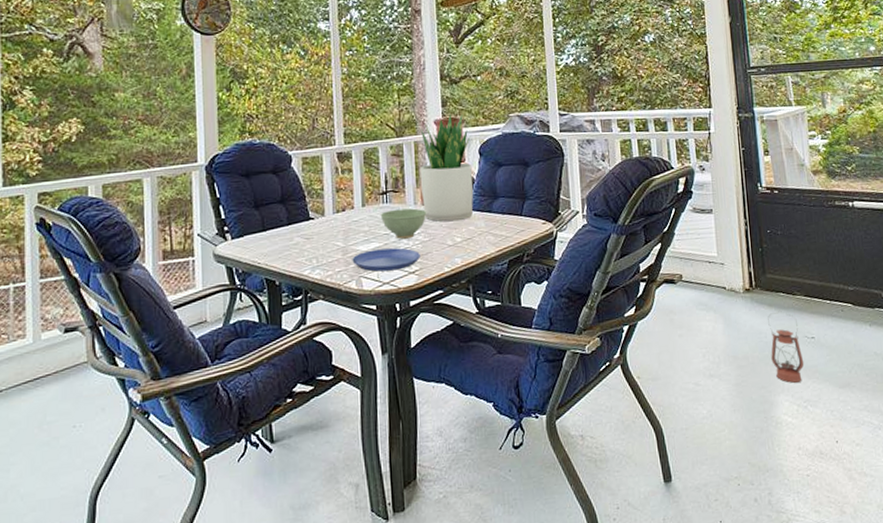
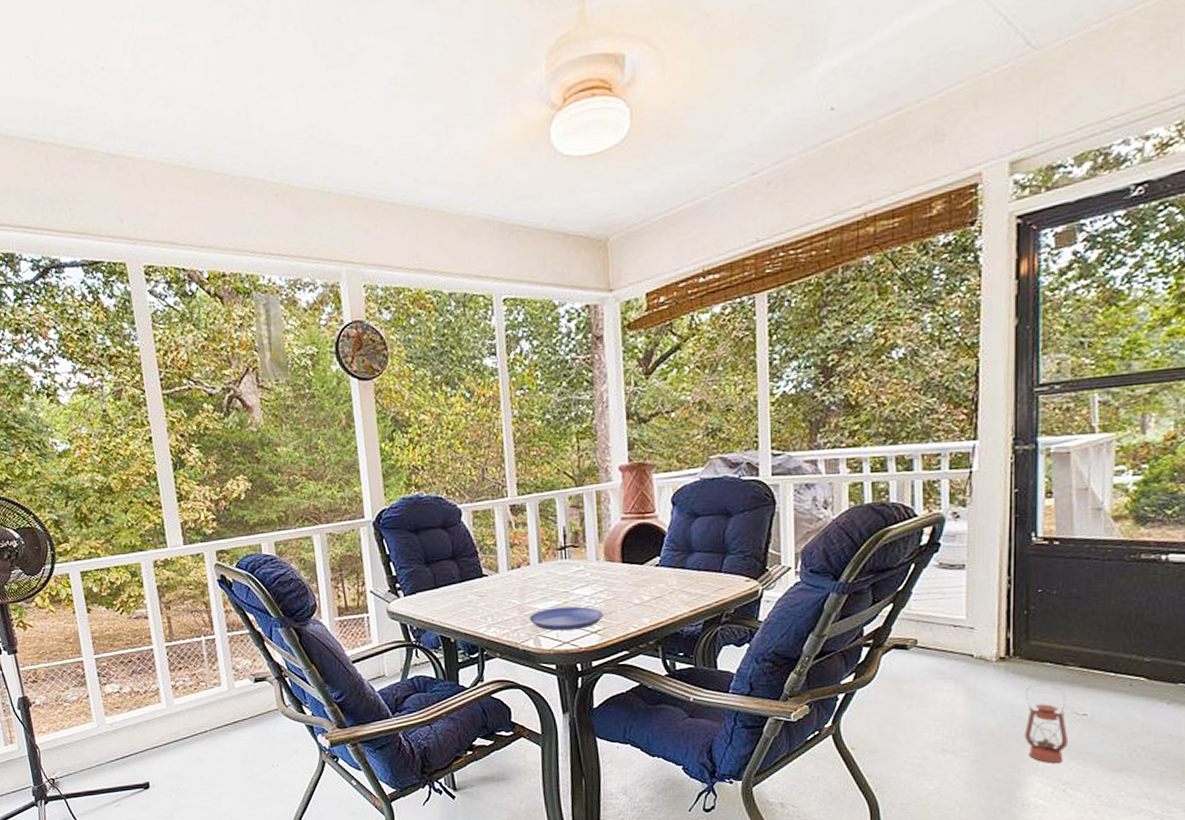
bowl: present [380,208,427,239] -> none [558,564,611,597]
planter: present [420,113,474,222] -> none [602,458,665,579]

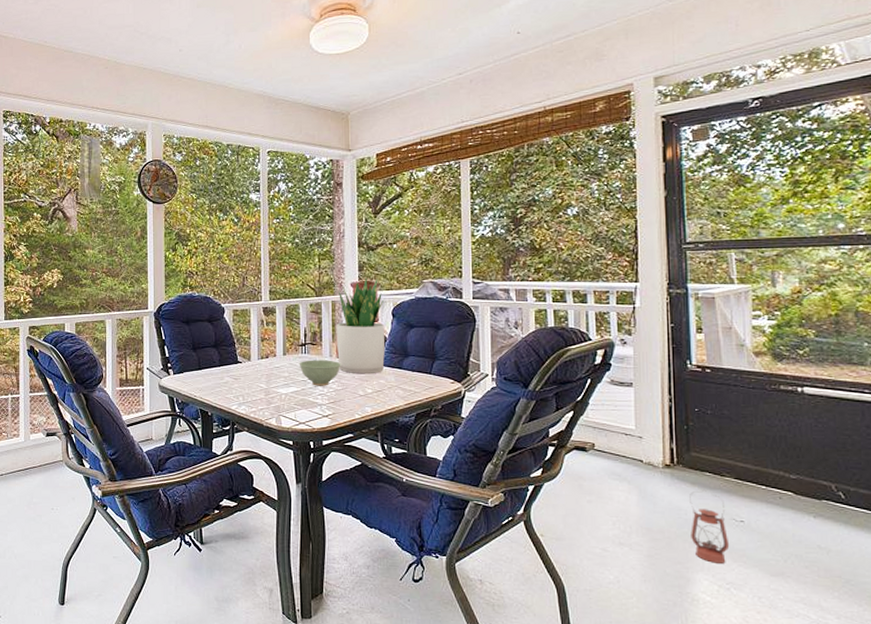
plate: present [529,606,603,631] -> none [273,393,333,413]
bowl: none [558,564,611,597] -> present [299,360,341,386]
planter: none [602,458,665,579] -> present [337,277,386,374]

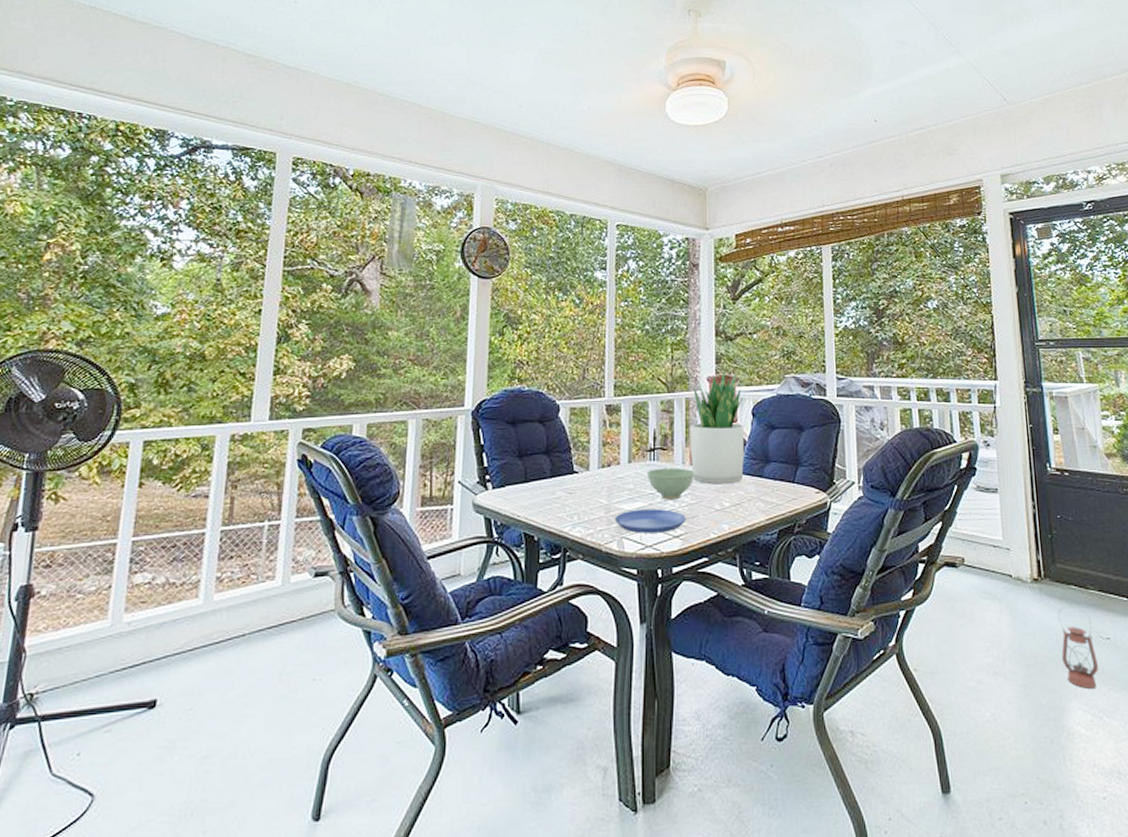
plate: none [273,393,333,413] -> present [614,509,686,533]

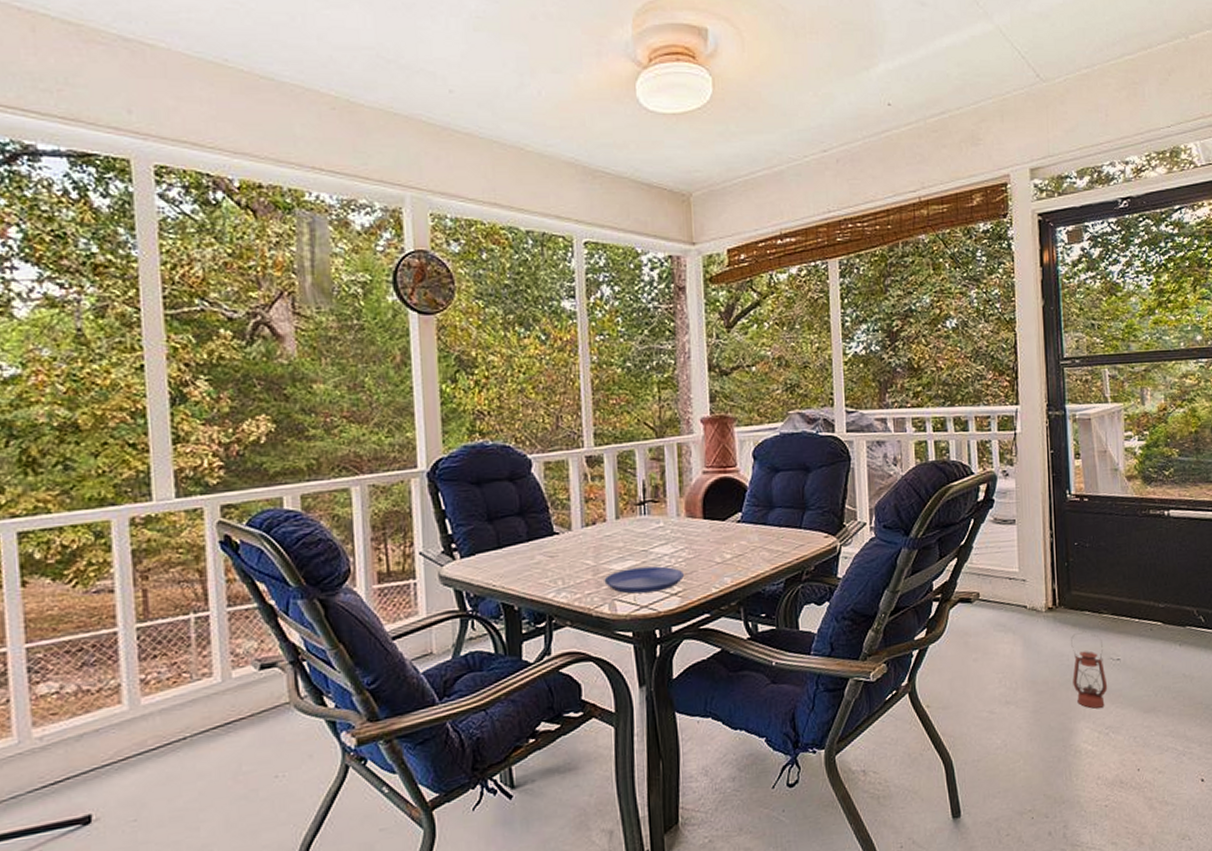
bowl: present [646,468,695,500] -> none [637,520,692,557]
planter: present [691,371,745,485] -> none [684,410,746,536]

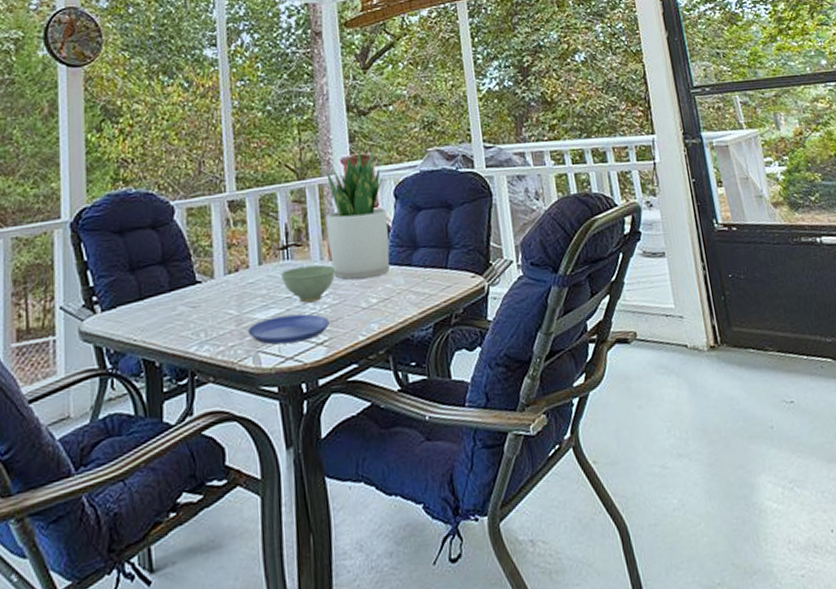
bowl: none [637,520,692,557] -> present [280,264,336,303]
planter: none [684,410,746,536] -> present [324,150,390,280]
lantern: present [1071,631,1108,709] -> none [738,371,786,460]

